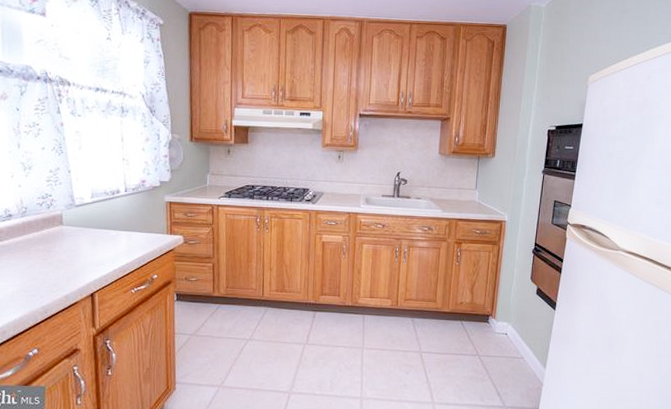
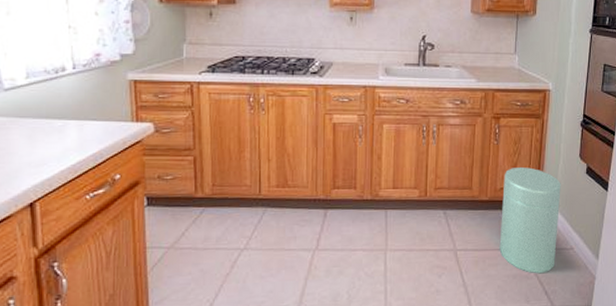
trash can: none [458,286,514,378] -> present [499,167,561,274]

